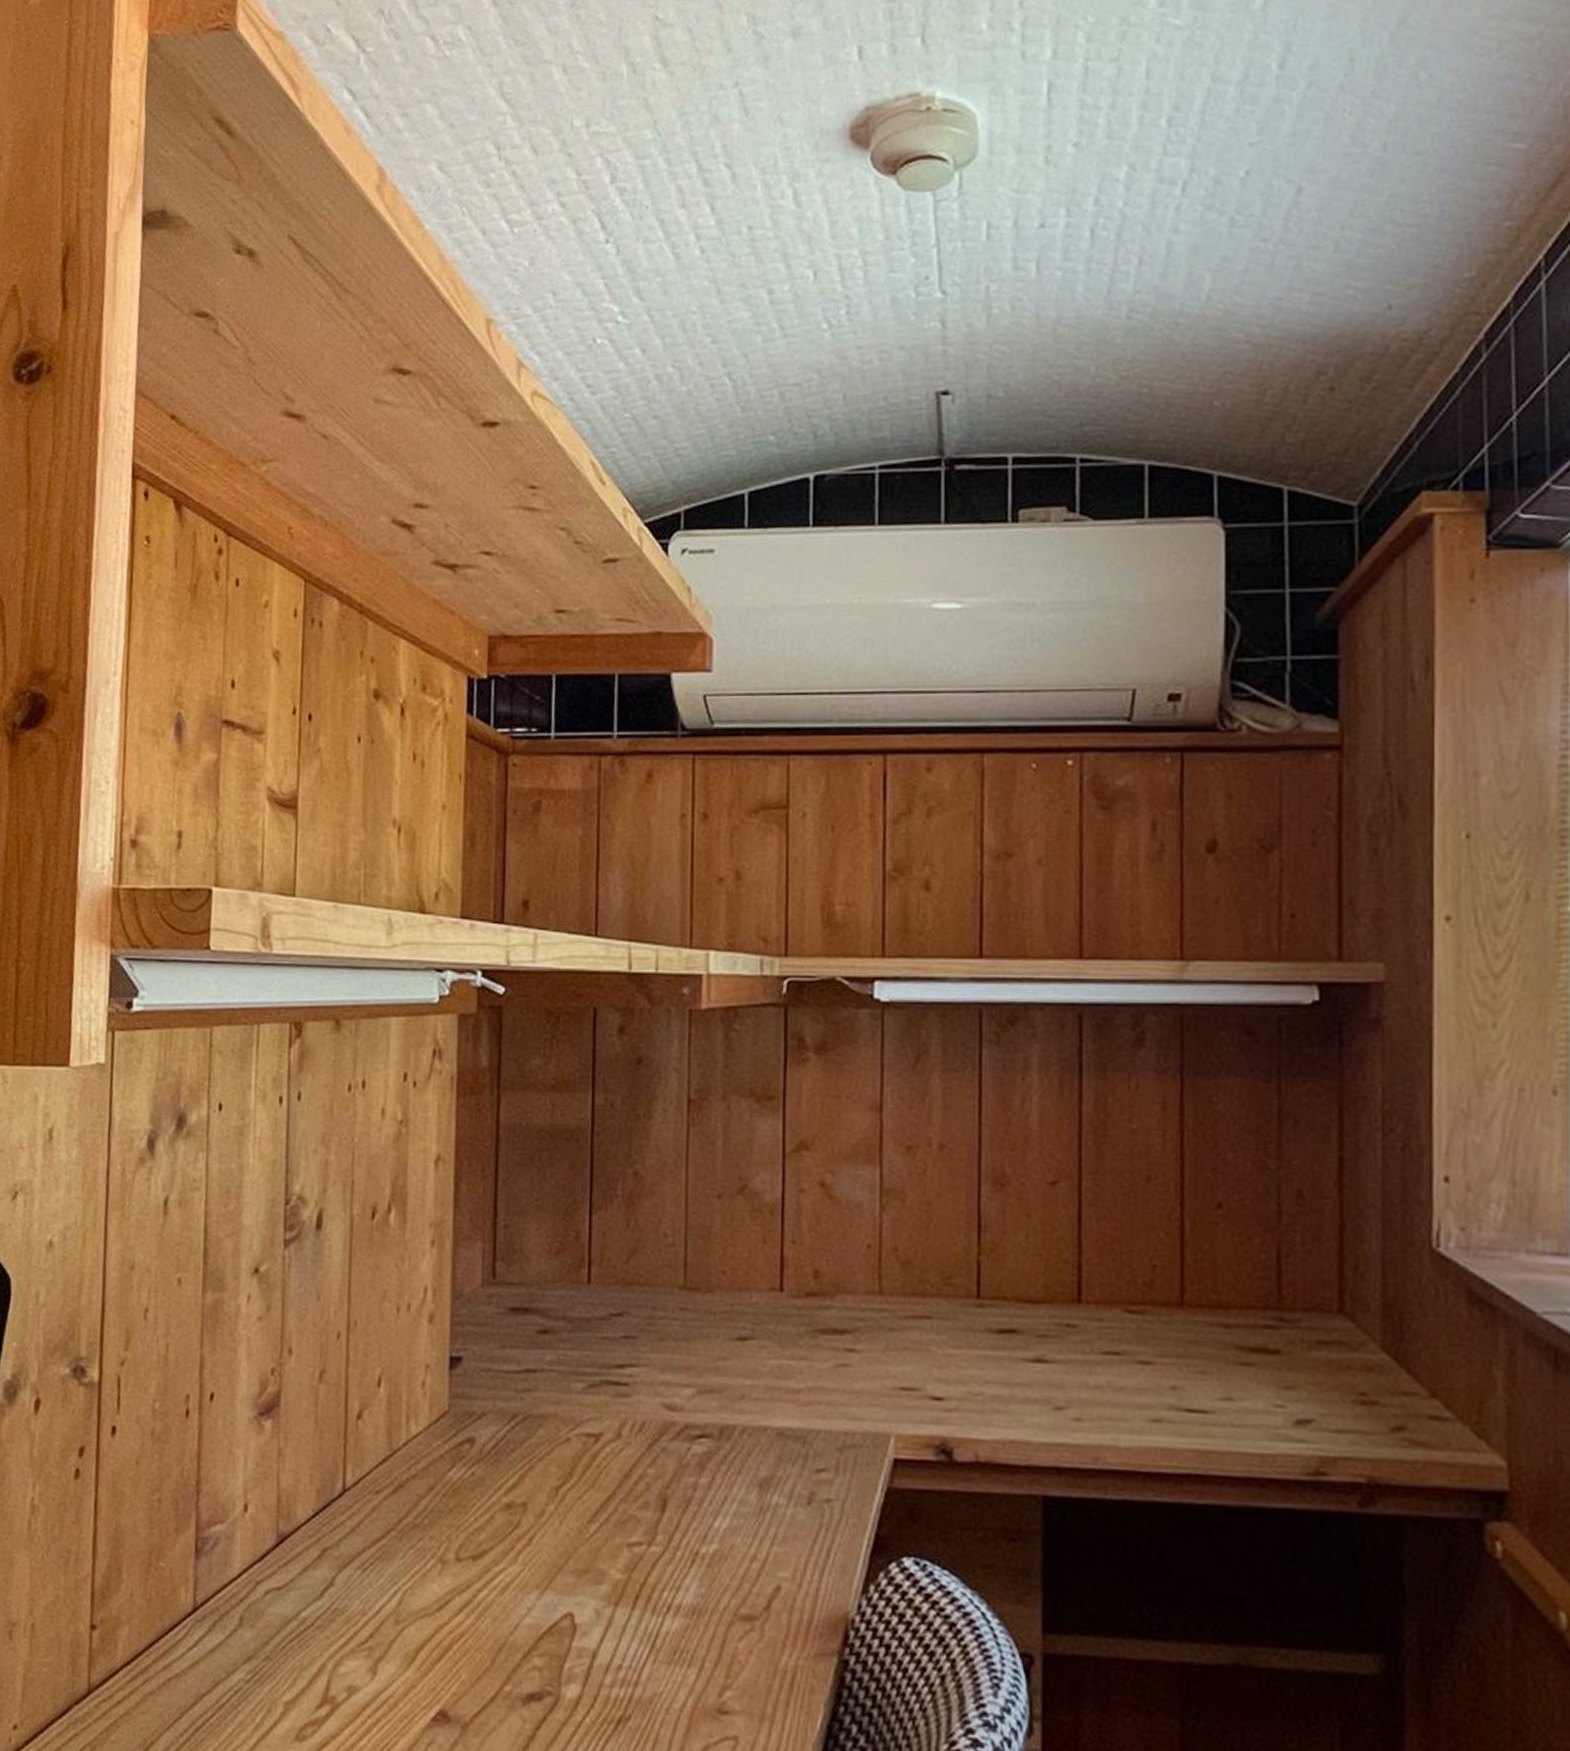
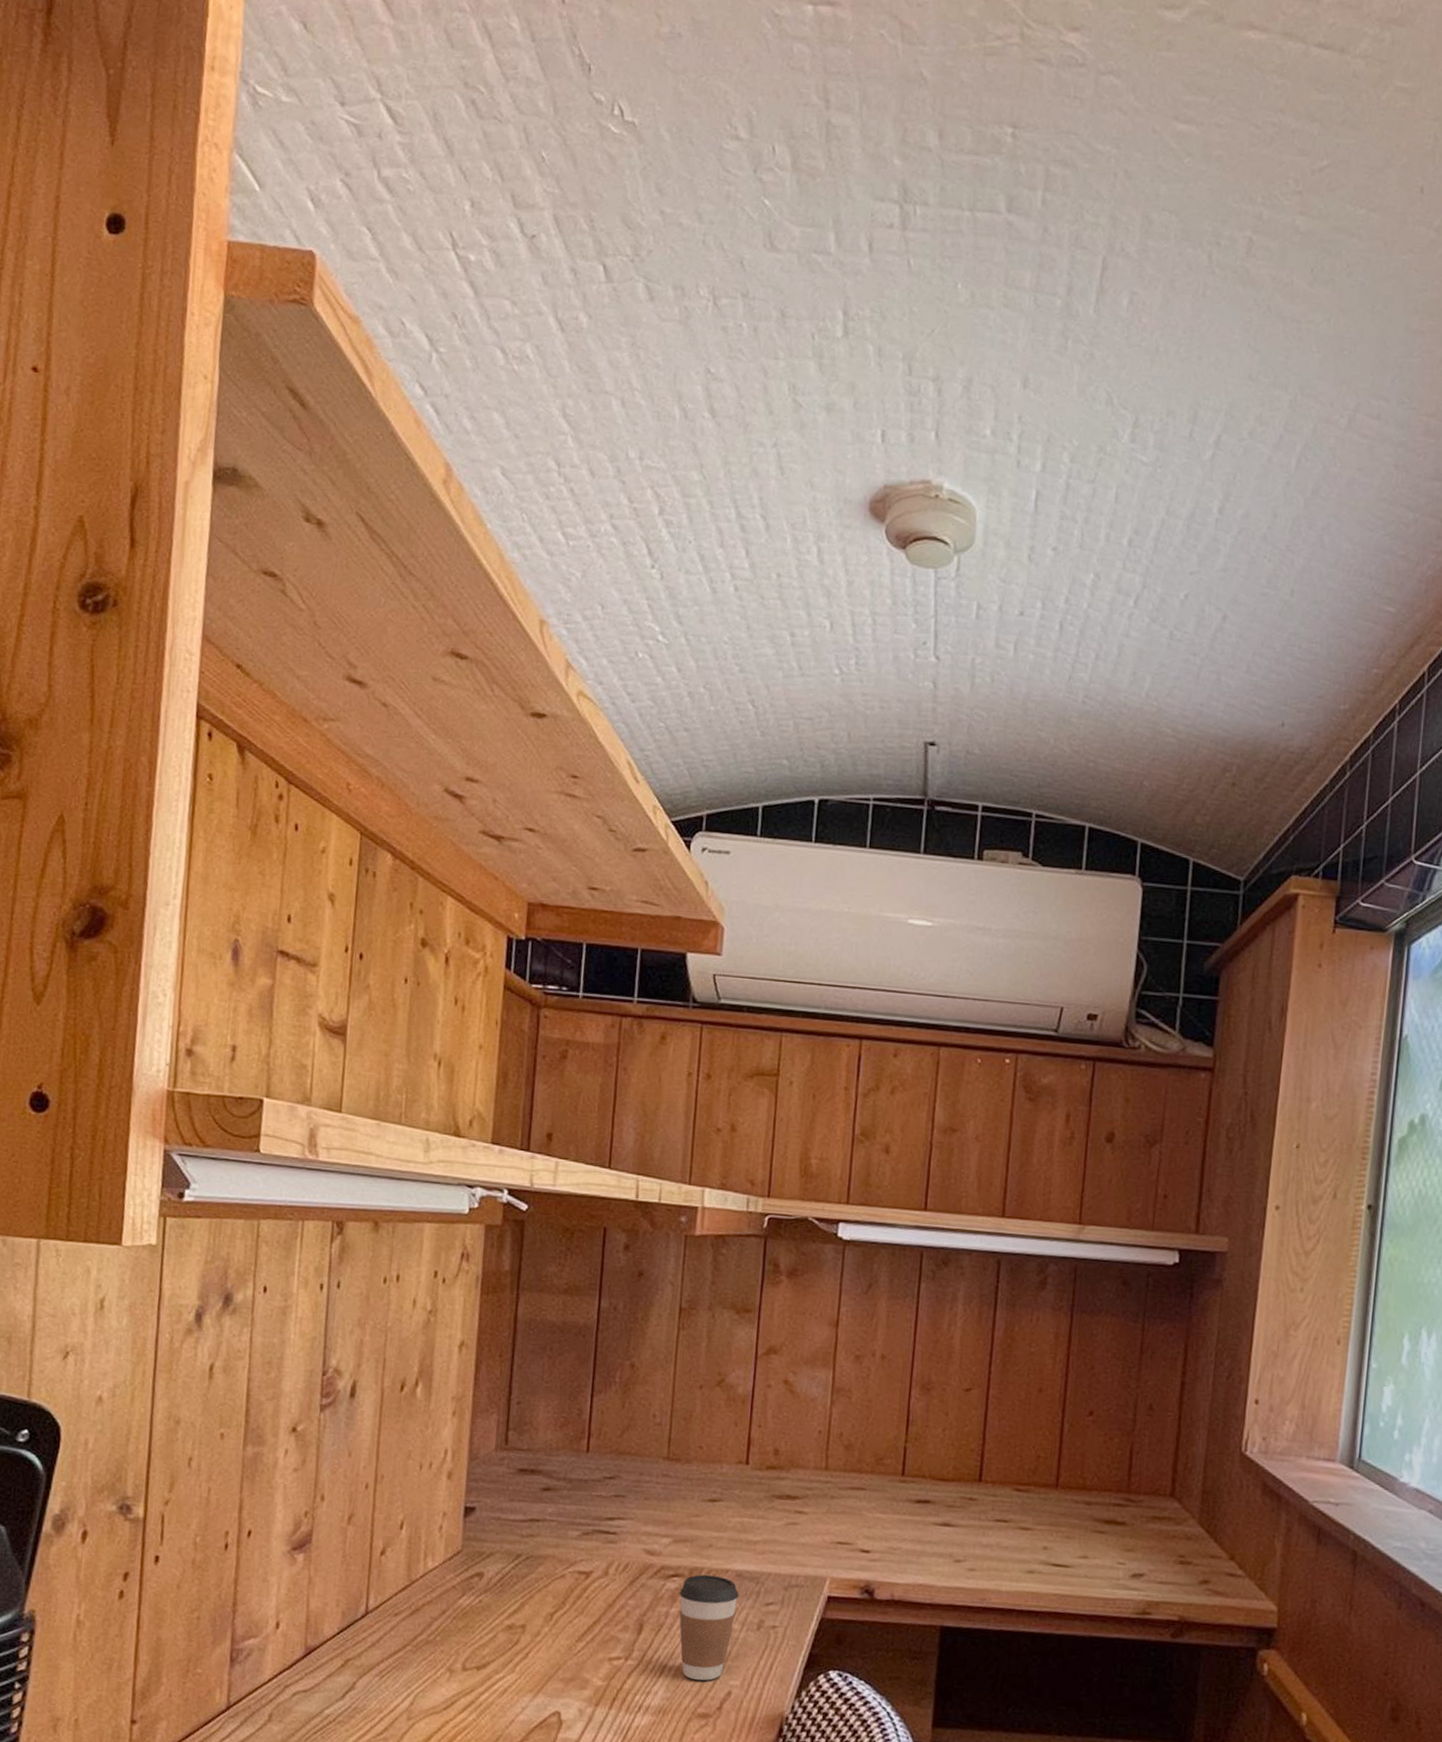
coffee cup: none [708,1433,782,1572] -> present [679,1574,739,1681]

